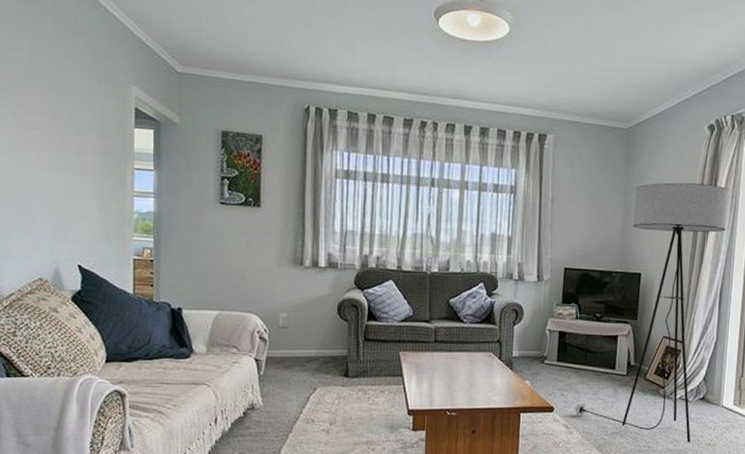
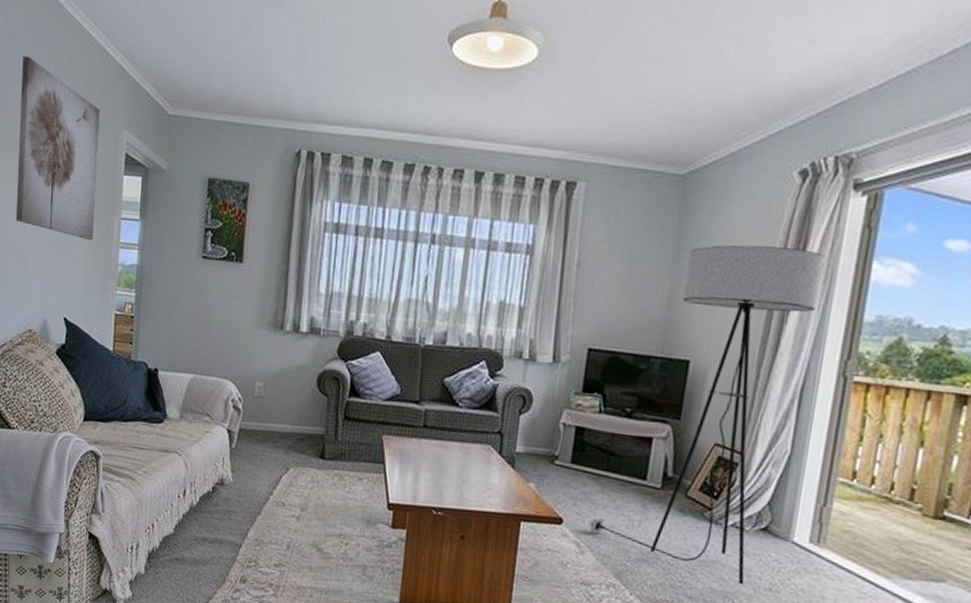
wall art: none [16,12,106,191] -> present [15,56,101,241]

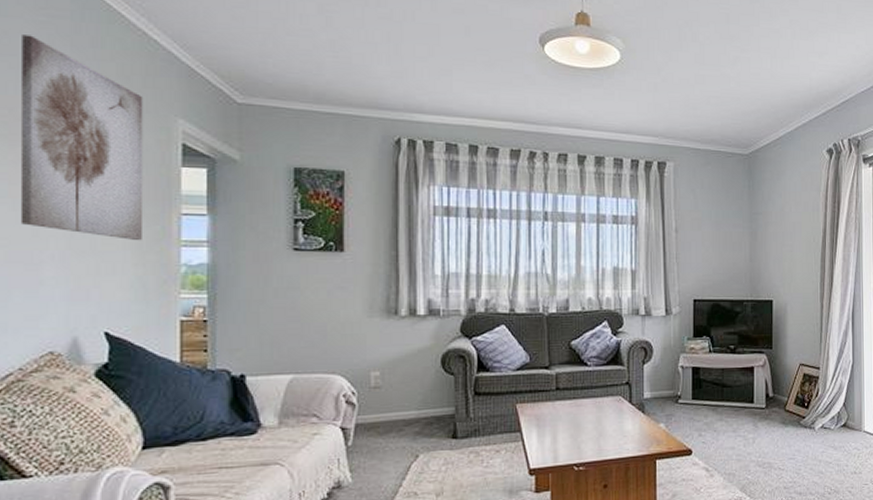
floor lamp: present [588,244,825,585] -> none [713,206,853,474]

